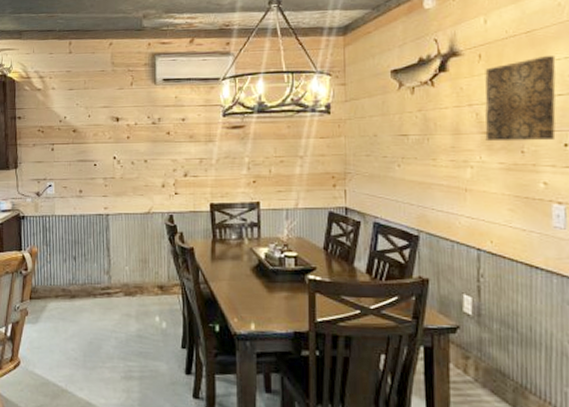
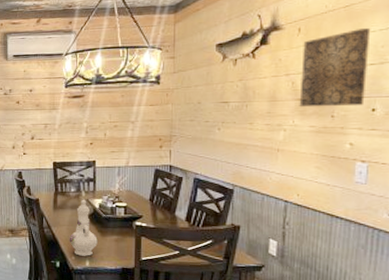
ewer: none [230,248,264,318] -> present [69,199,98,256]

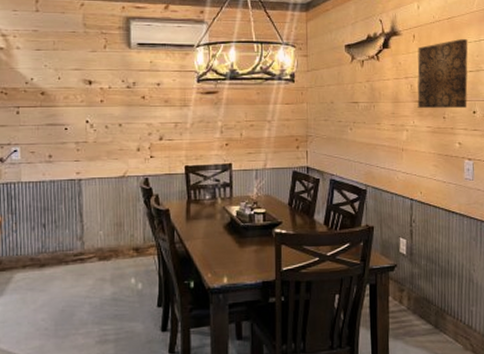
ewer: present [69,199,98,256] -> none [204,207,236,272]

